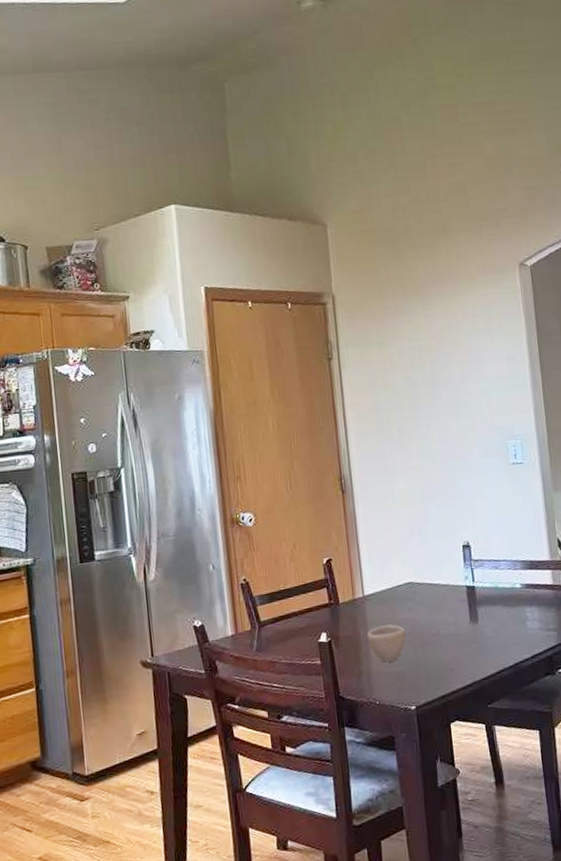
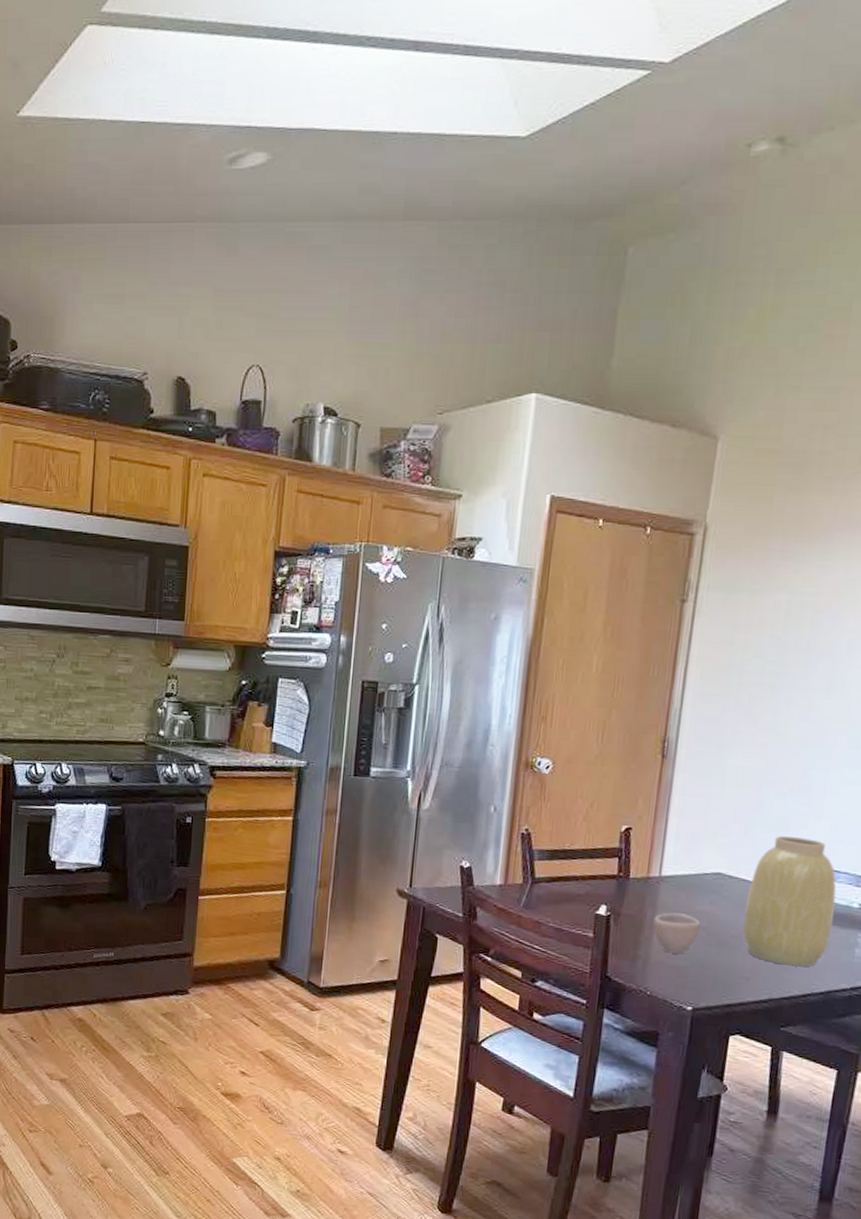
vase: none [435,537,507,650] -> present [742,836,837,967]

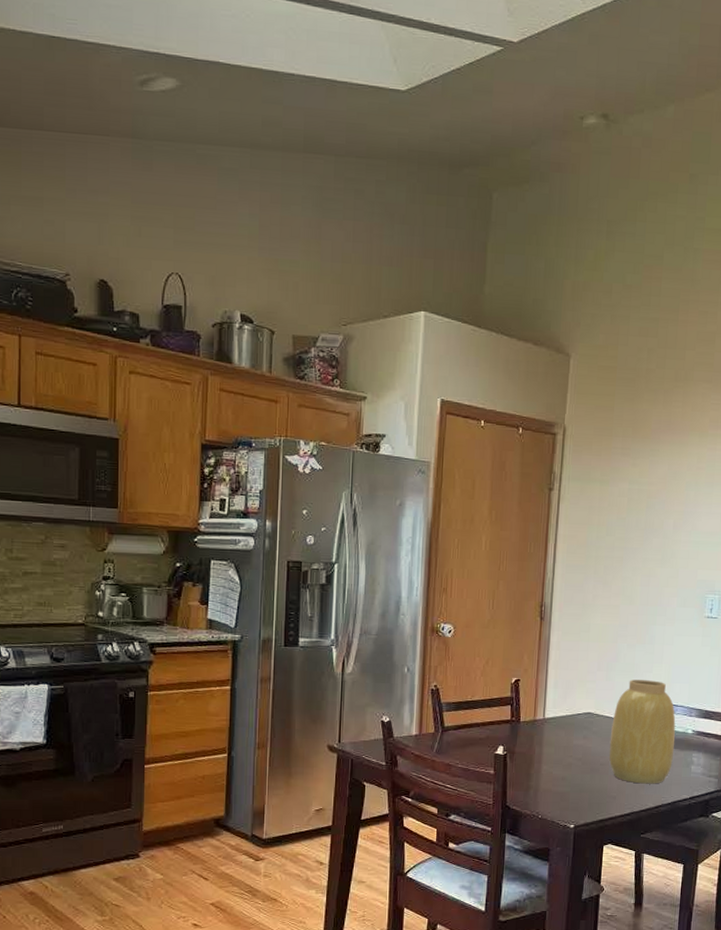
cup: present [653,912,701,954] -> none [540,748,577,782]

